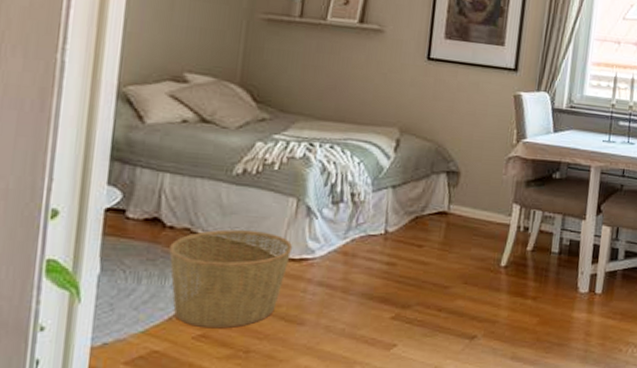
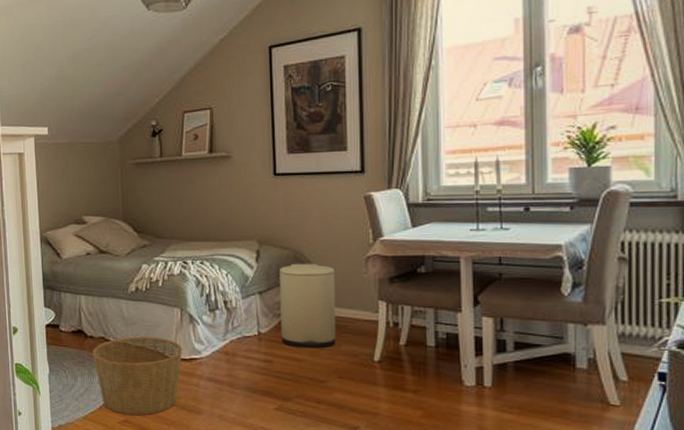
pedal bin: none [409,157,476,251] -> present [279,263,336,349]

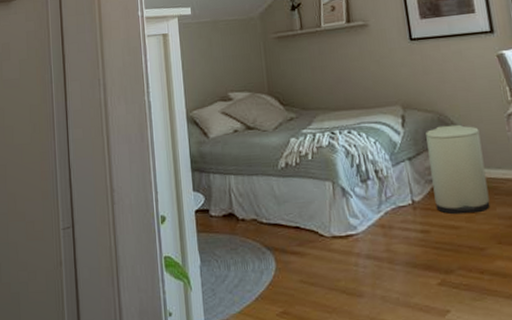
basket: present [92,337,183,416] -> none [245,214,338,306]

